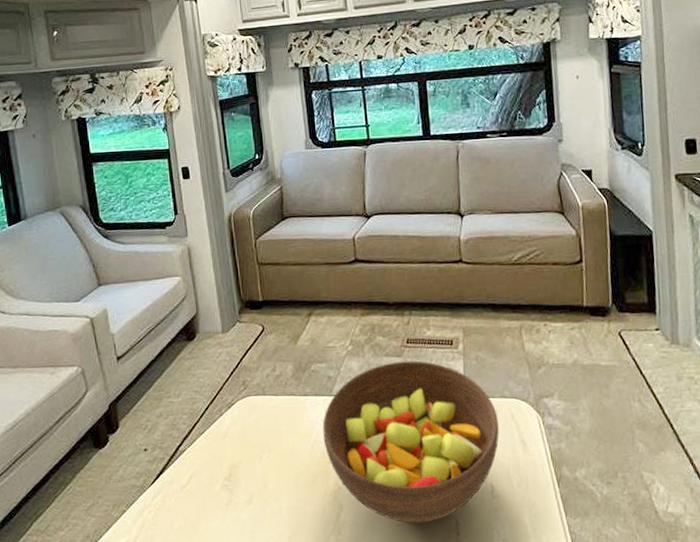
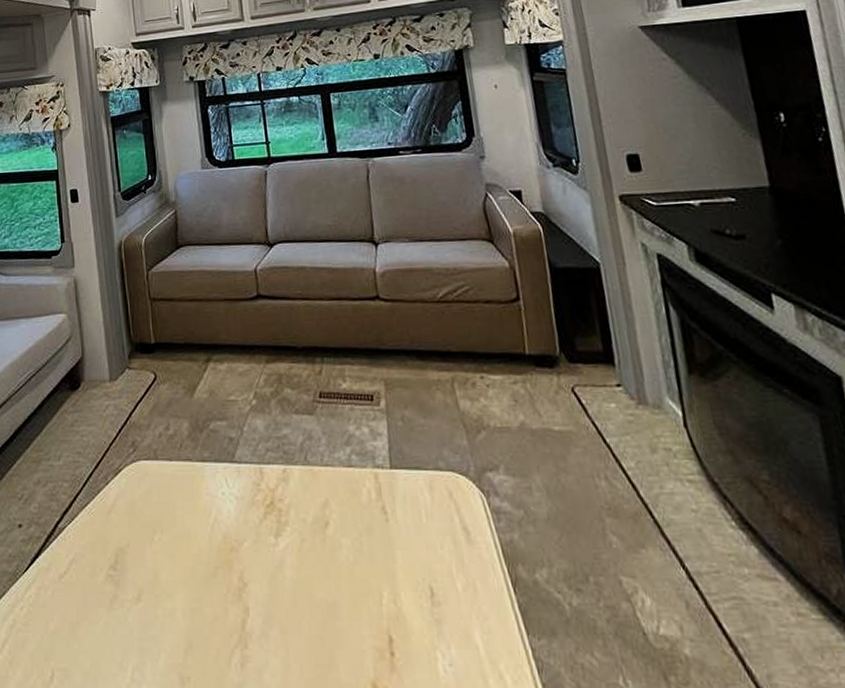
fruit bowl: present [322,360,499,523] -> none [223,420,436,637]

